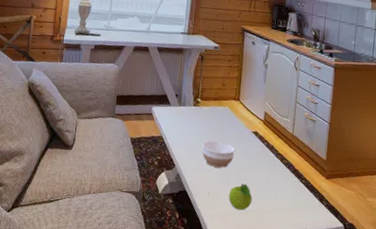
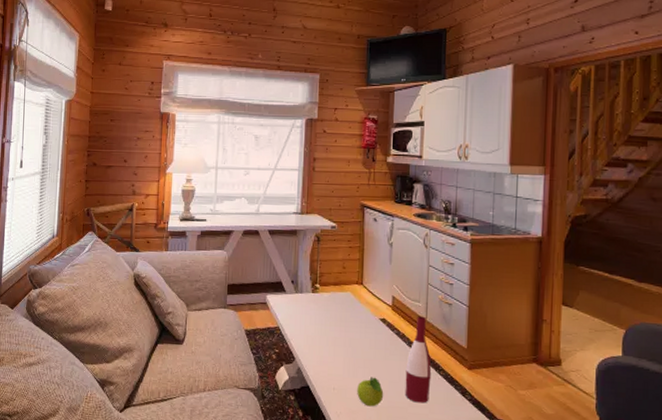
bowl: present [202,141,236,168] -> none [324,330,362,360]
wine bottle: none [270,130,295,208] -> present [405,316,432,403]

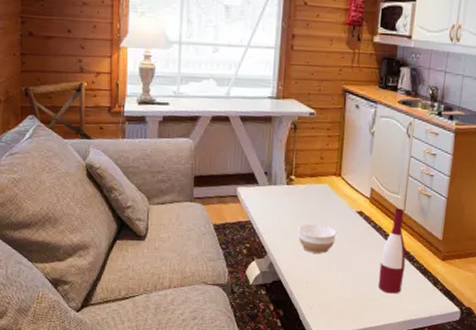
bowl: none [324,330,362,360] -> present [298,224,337,254]
fruit: present [357,377,384,407] -> none [330,270,357,299]

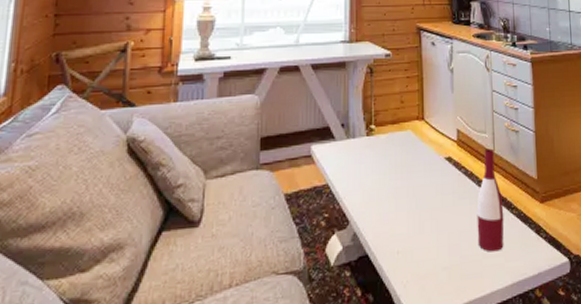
bowl: present [298,224,337,254] -> none [383,178,427,214]

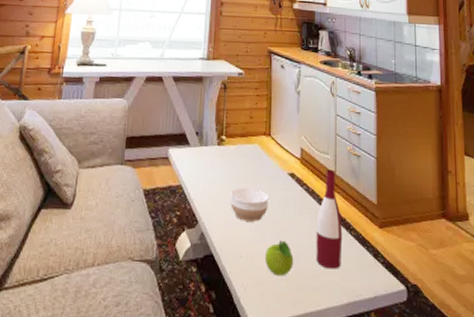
bowl: none [383,178,427,214] -> present [230,188,270,222]
fruit: none [425,229,455,267] -> present [265,240,294,276]

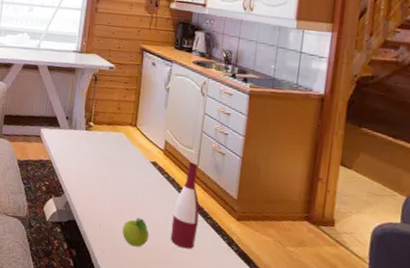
bowl: present [230,188,270,222] -> none [94,168,131,199]

